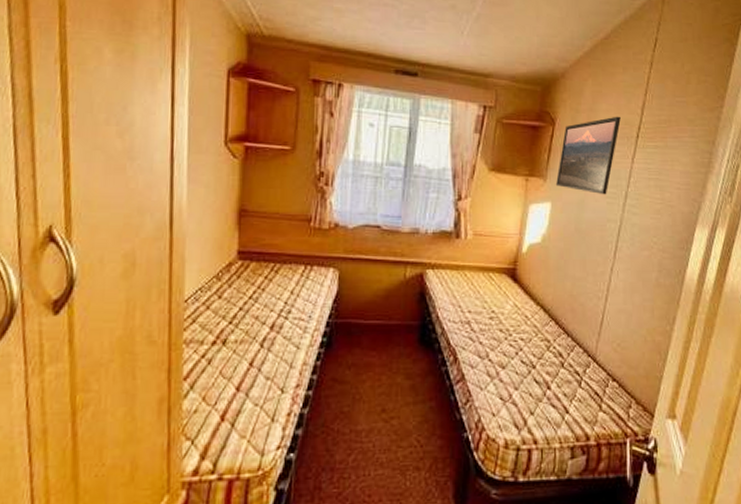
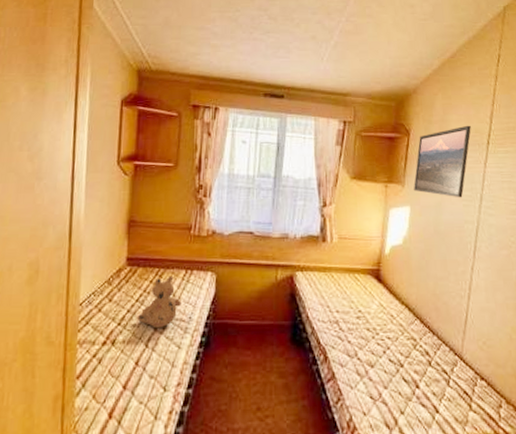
teddy bear: none [250,271,300,328] -> present [137,275,181,329]

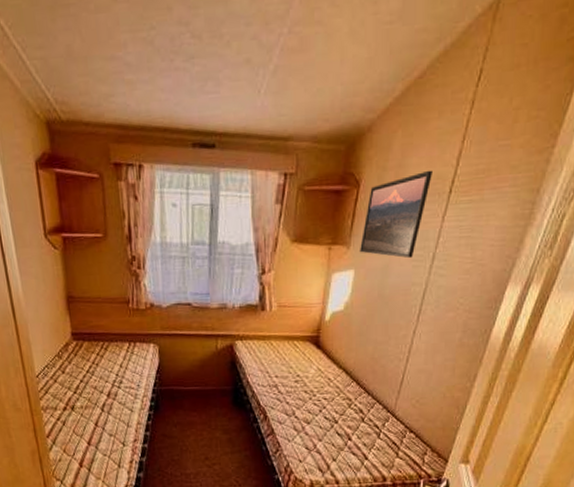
teddy bear: present [137,275,181,329] -> none [90,348,129,395]

